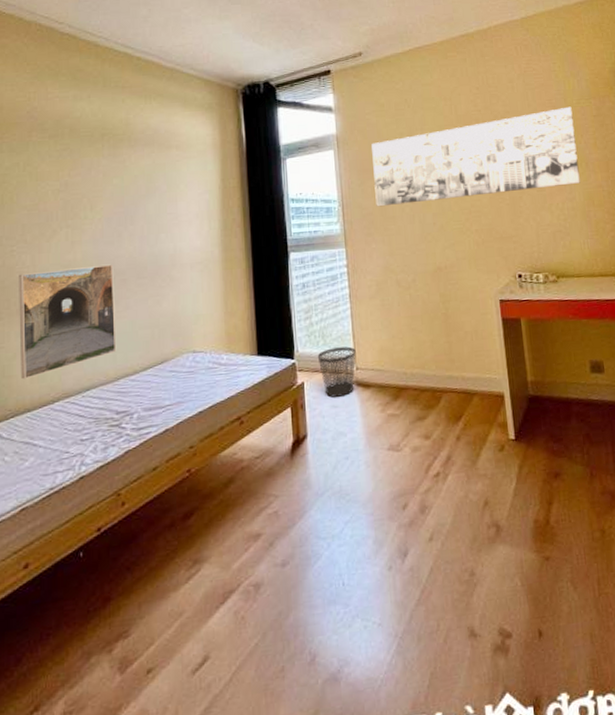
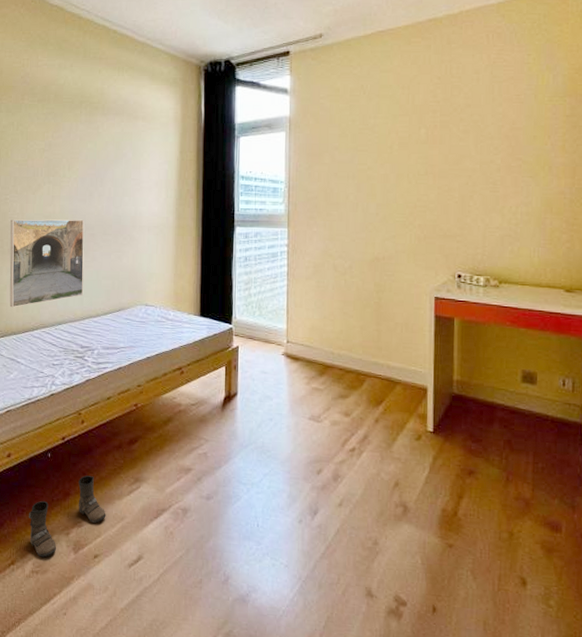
boots: none [57,567,160,691] -> present [29,475,106,558]
wastebasket: present [317,346,356,398] -> none [252,319,288,365]
wall art: present [371,106,580,207] -> none [321,104,542,192]

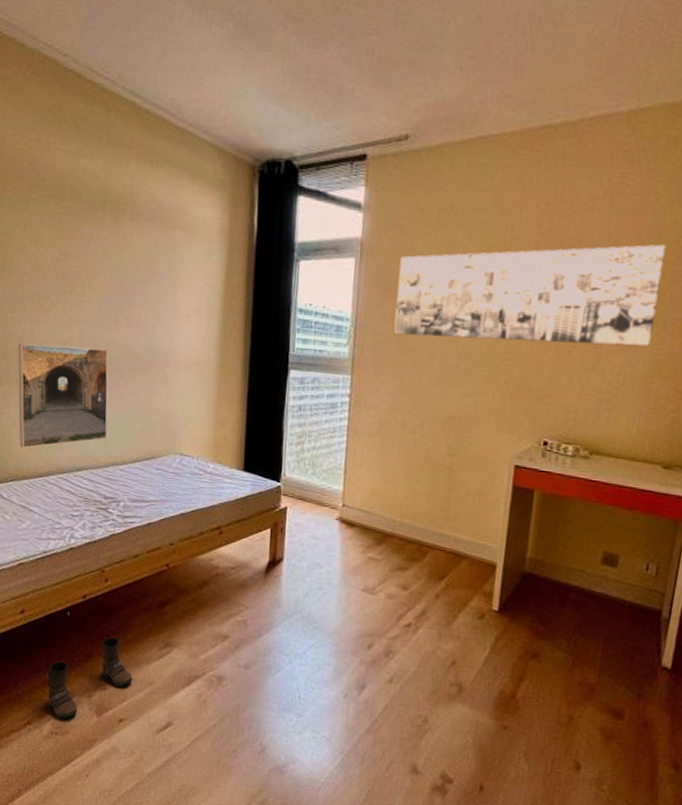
wall art: none [321,104,542,192] -> present [394,244,666,347]

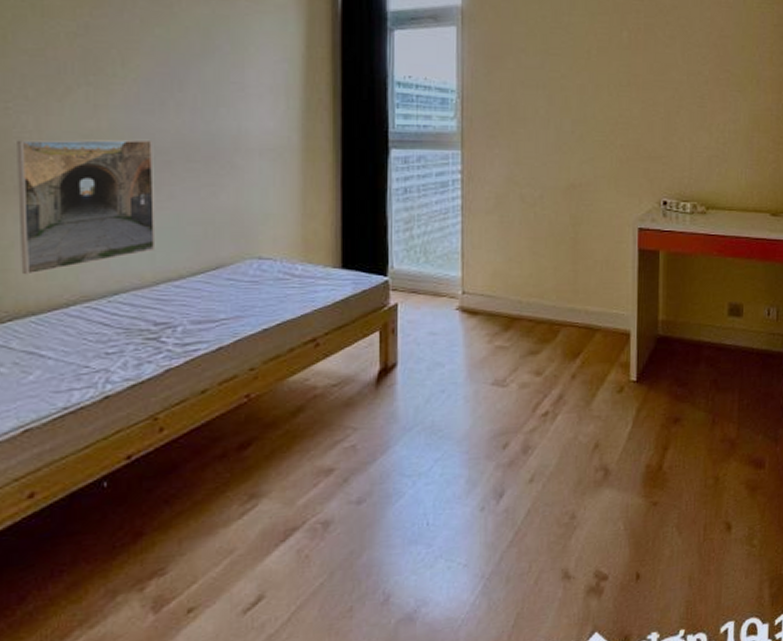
boots: present [46,637,133,719] -> none [72,501,205,631]
wall art: present [394,244,666,347] -> none [504,10,751,105]

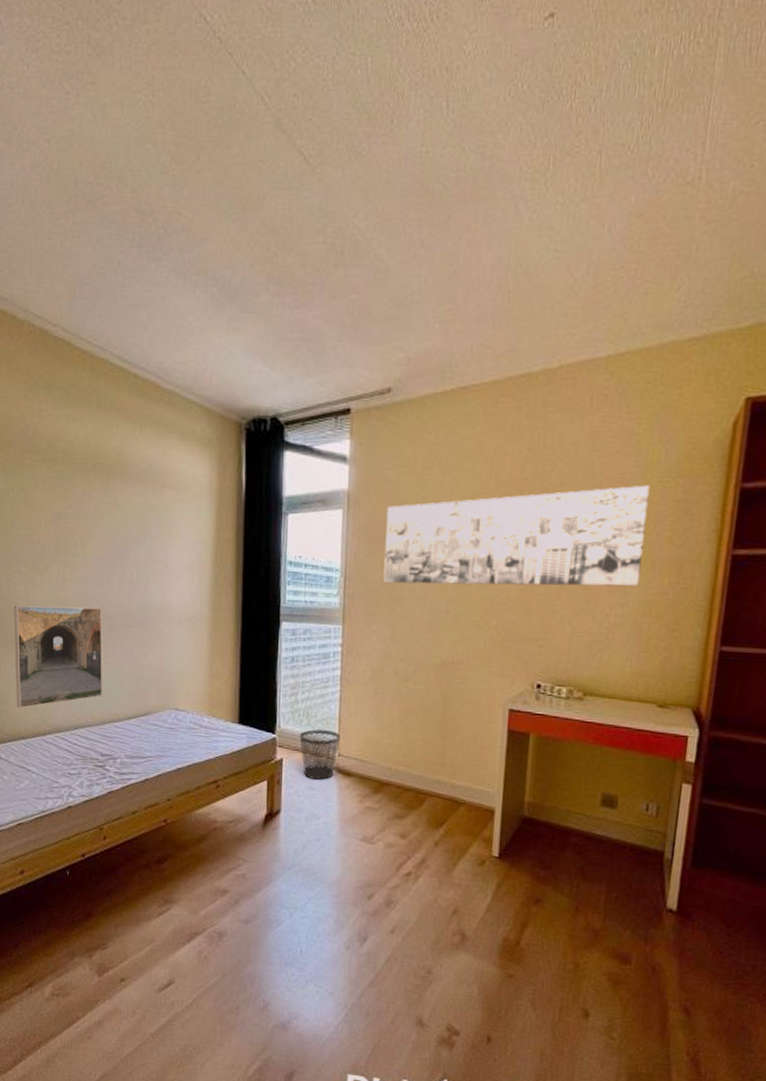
wastebasket: none [416,266,464,323] -> present [299,729,340,780]
wall art: none [504,10,751,105] -> present [383,485,650,587]

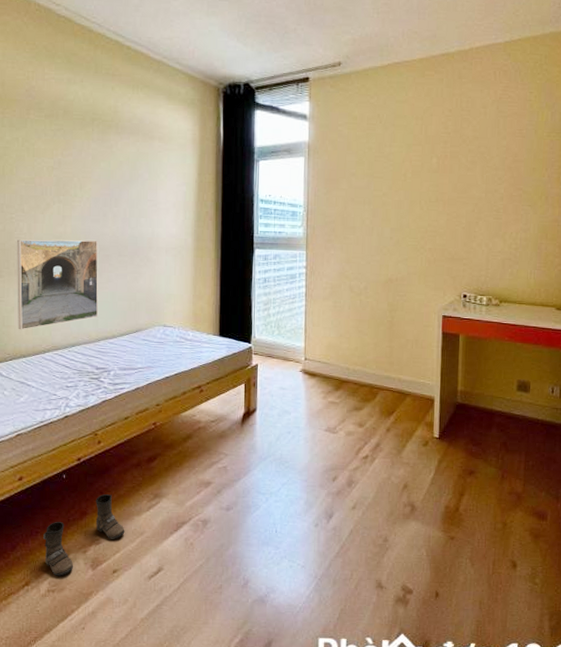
boots: none [47,895,133,980] -> present [43,493,125,576]
wastebasket: present [299,729,340,780] -> none [271,338,306,381]
wall art: present [383,485,650,587] -> none [338,138,541,217]

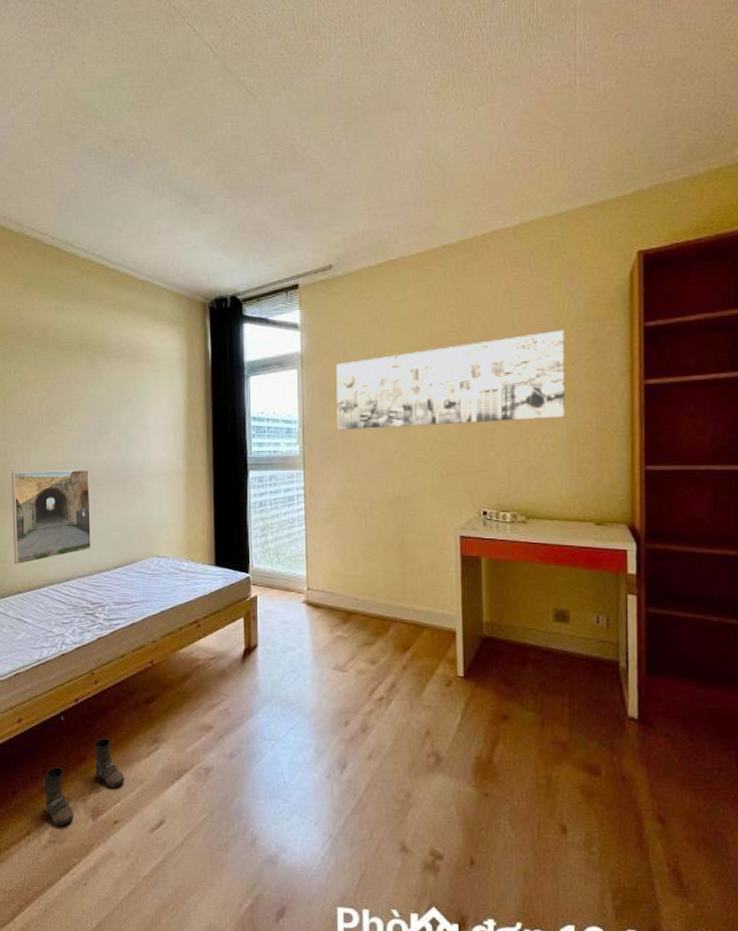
wall art: none [338,138,541,217] -> present [336,330,565,431]

